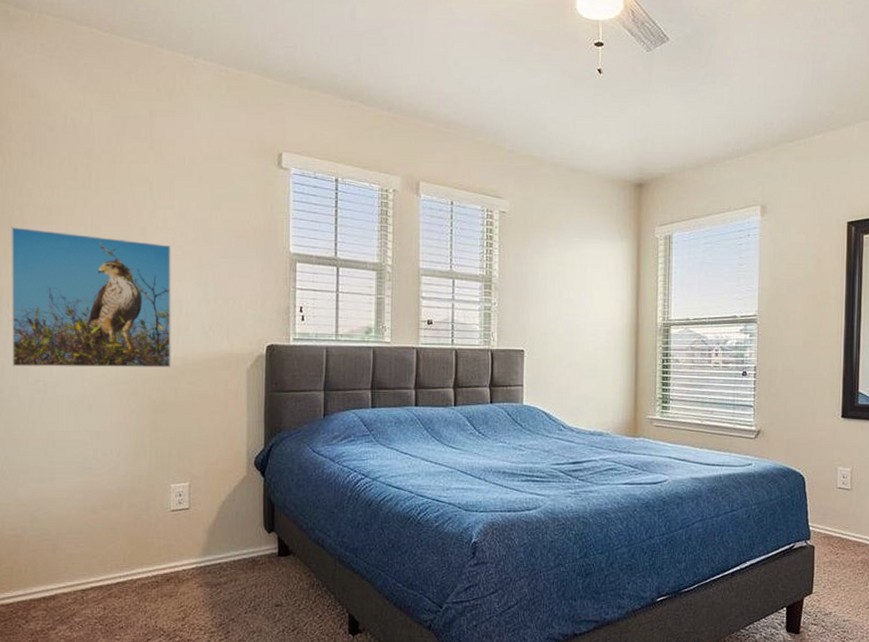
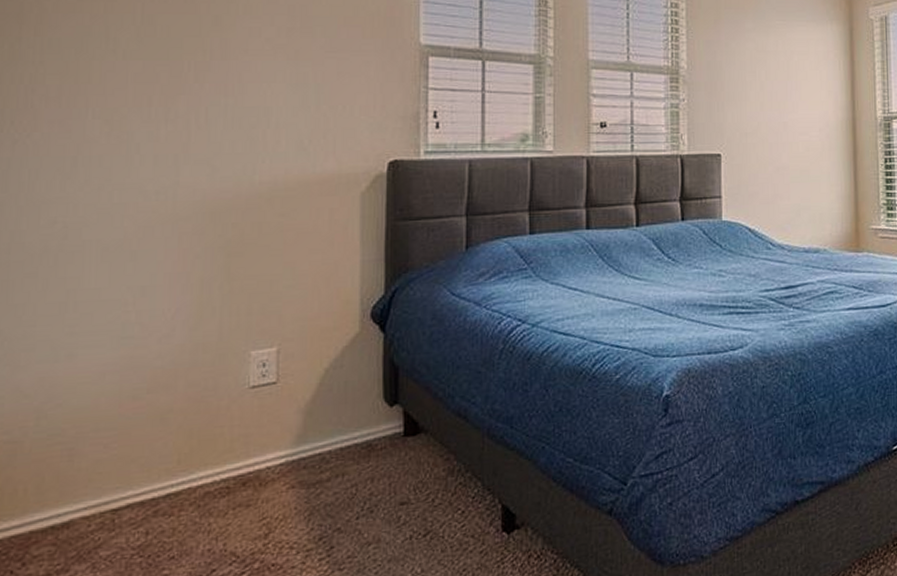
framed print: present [11,227,171,368] -> none [15,18,257,204]

